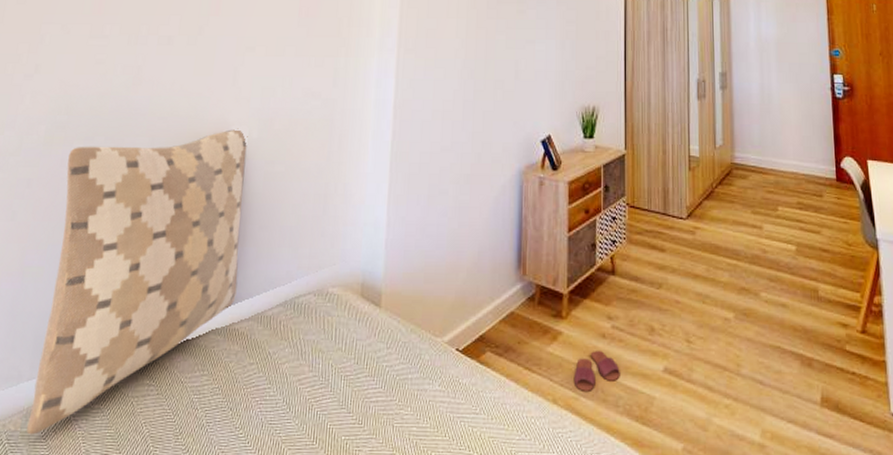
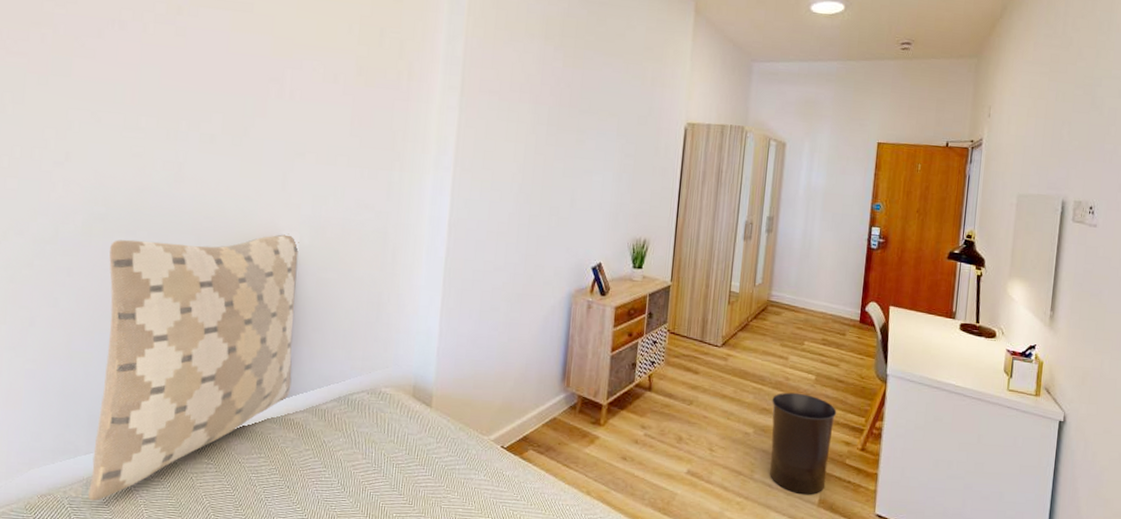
slippers: present [573,350,620,391] -> none [606,453,649,486]
waste bin: none [750,267,827,391] -> present [770,392,837,494]

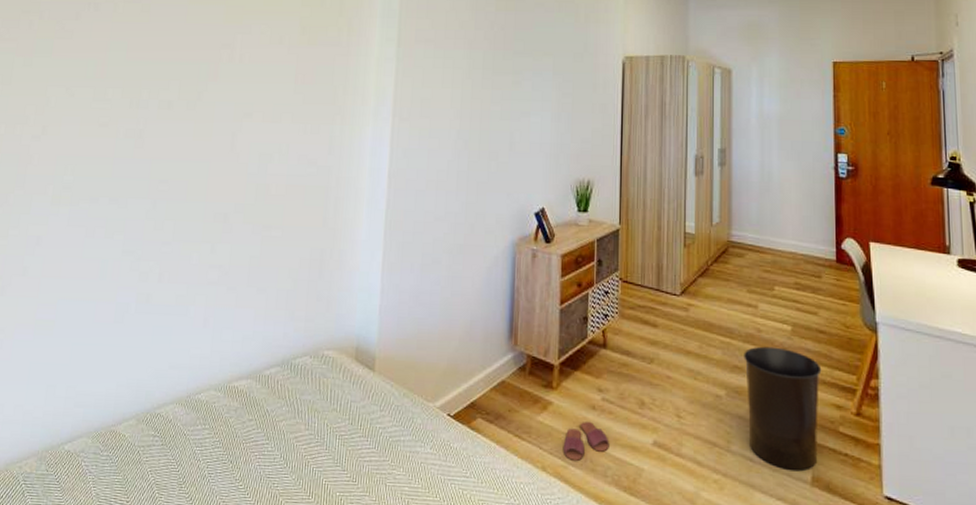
pillow: present [88,233,299,501] -> none [41,193,246,478]
slippers: none [606,453,649,486] -> present [563,421,609,461]

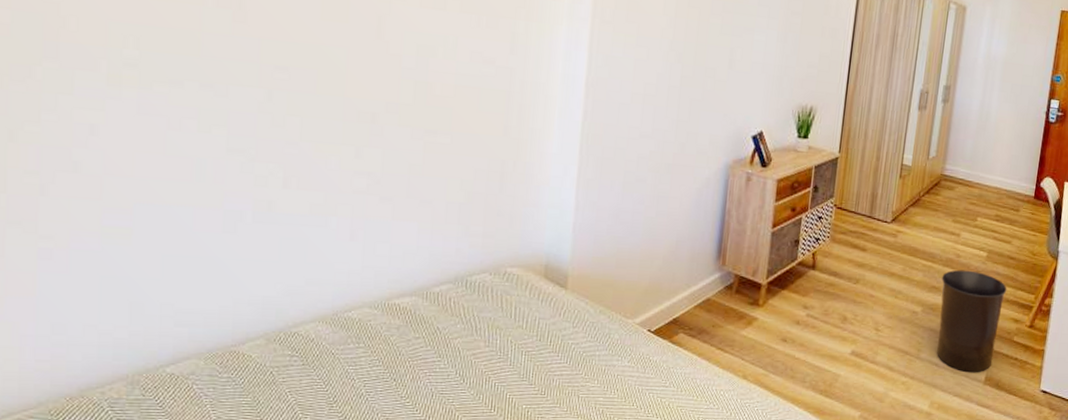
slippers: present [563,421,609,461] -> none [764,334,810,369]

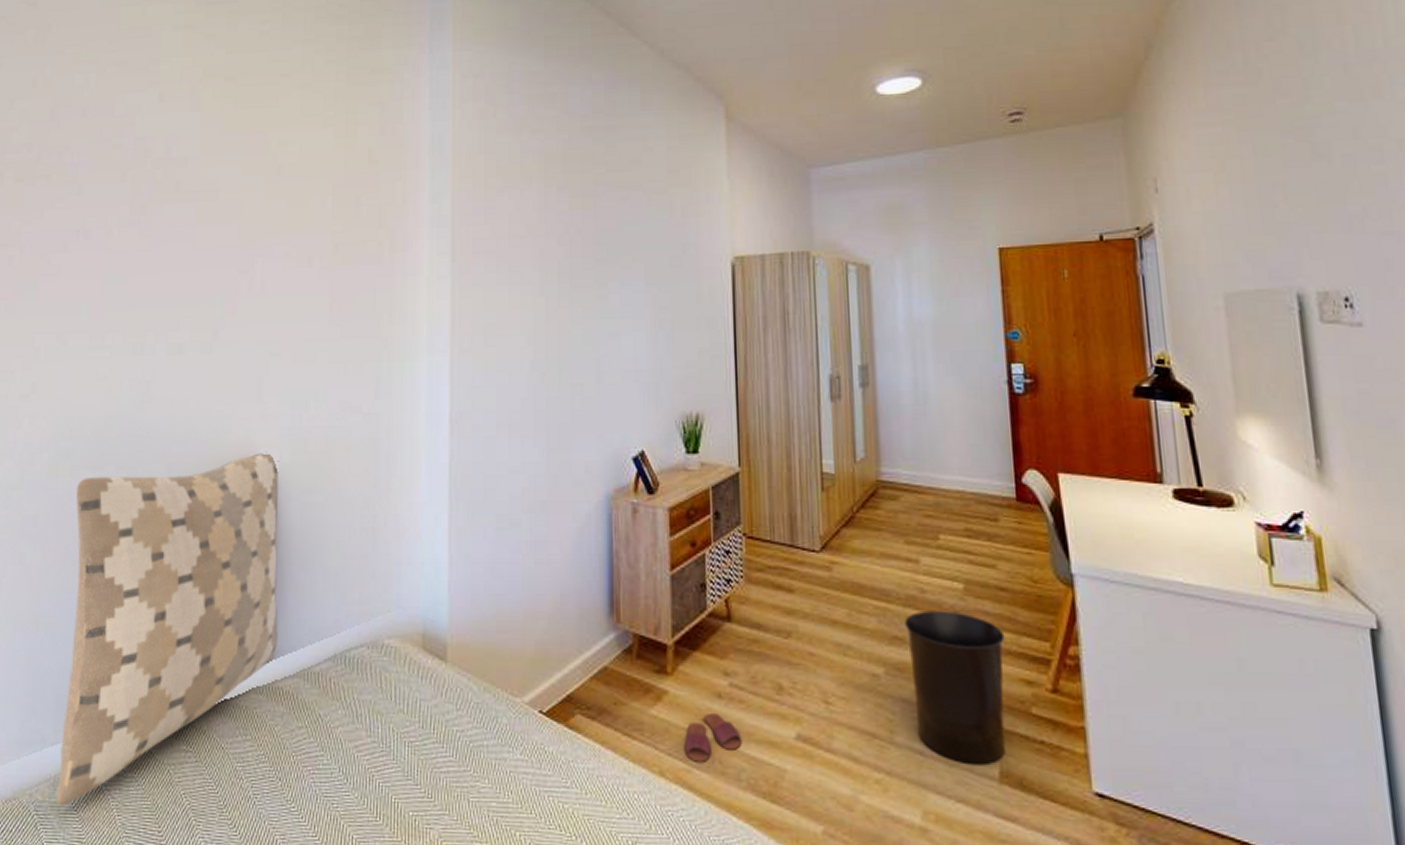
pillow: none [135,89,401,403] -> present [56,451,279,806]
slippers: none [764,334,810,369] -> present [684,712,742,762]

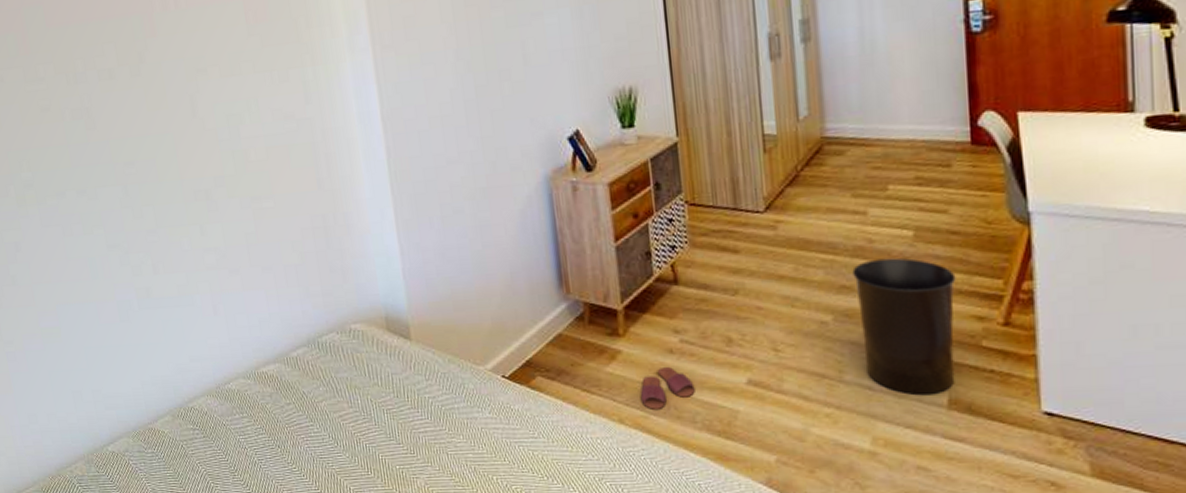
pillow: present [56,451,279,806] -> none [46,164,256,479]

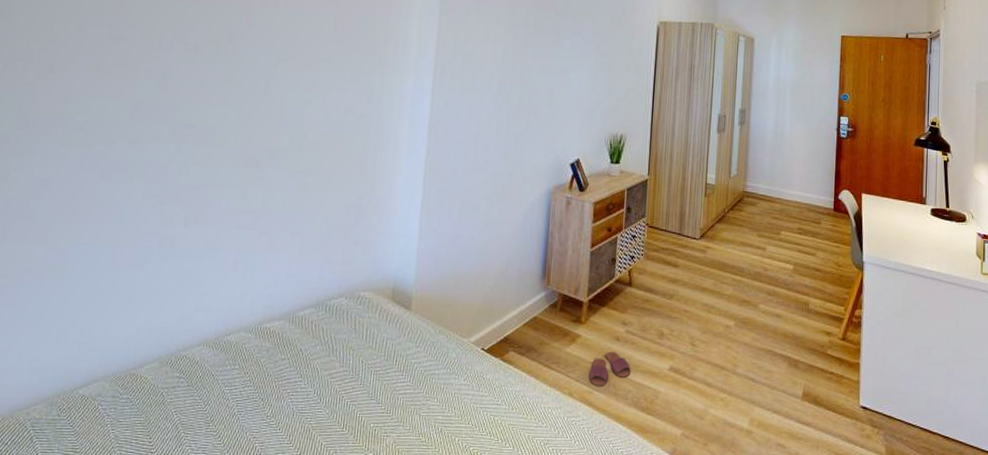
waste bin: present [852,258,956,395] -> none [751,283,816,387]

